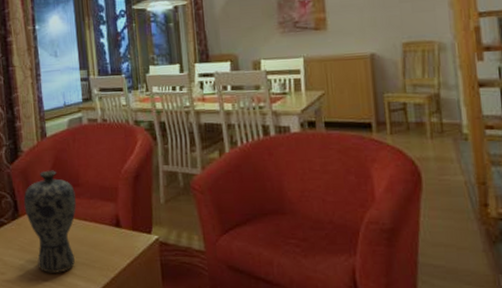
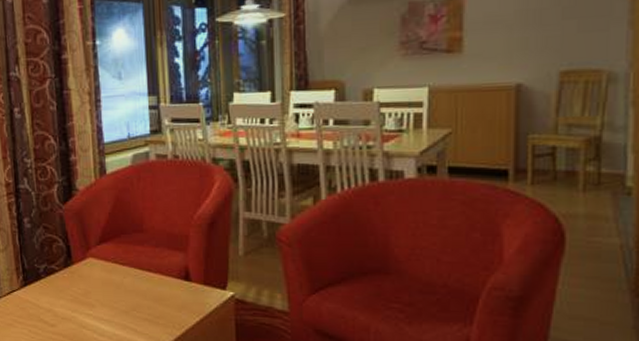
vase: present [23,170,76,273] -> none [77,212,139,328]

